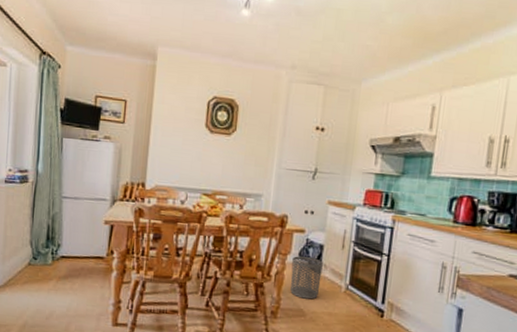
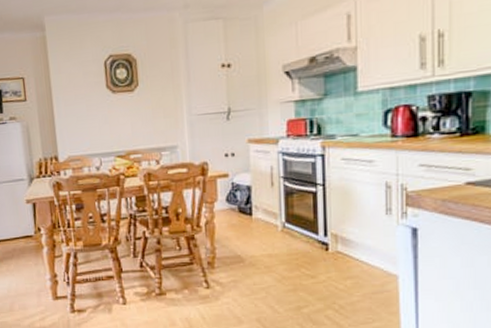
waste bin: present [290,256,323,300] -> none [220,201,255,244]

